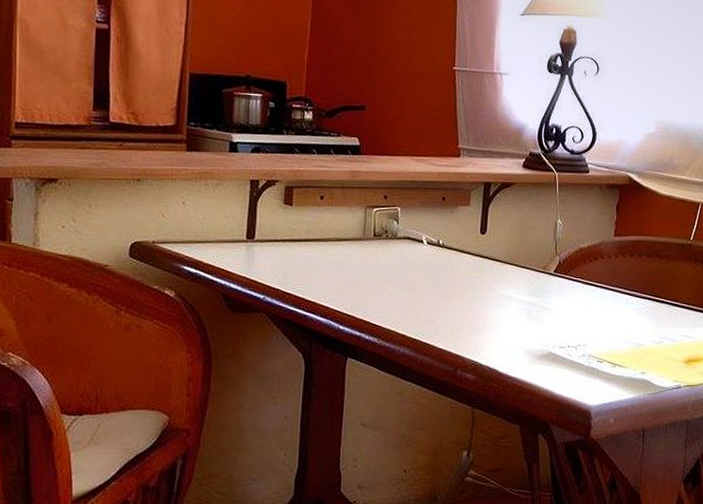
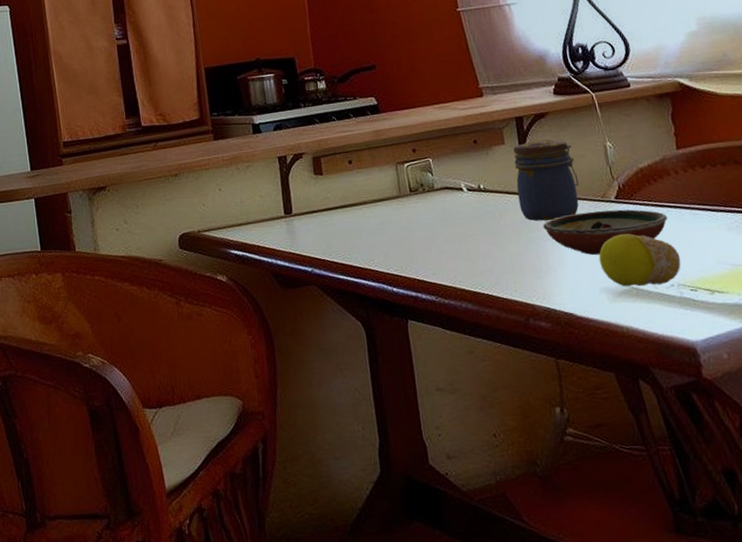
jar: none [471,207,527,283] -> present [513,139,580,221]
decorative bowl: none [487,280,593,320] -> present [543,209,668,256]
fruit: none [528,304,596,354] -> present [598,233,681,287]

